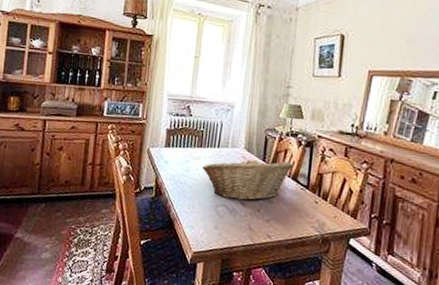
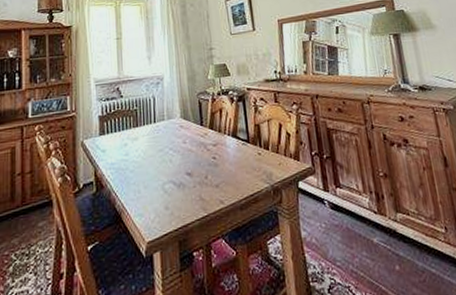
fruit basket: present [202,159,294,201] -> none [142,120,231,173]

